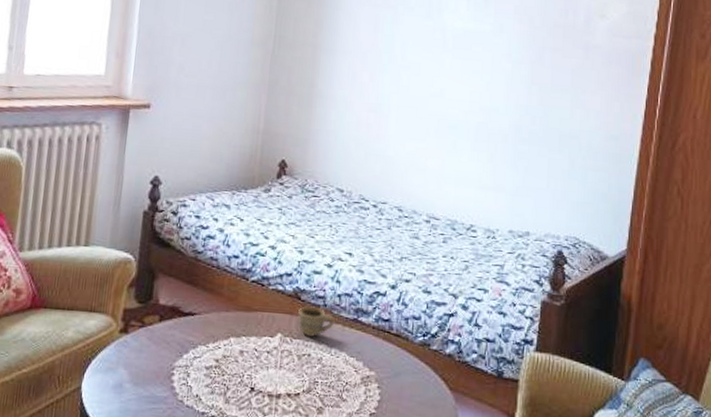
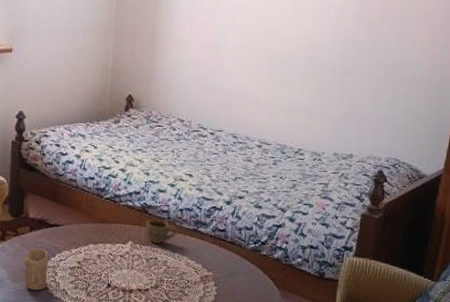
candle: none [149,343,181,397] -> present [24,248,49,291]

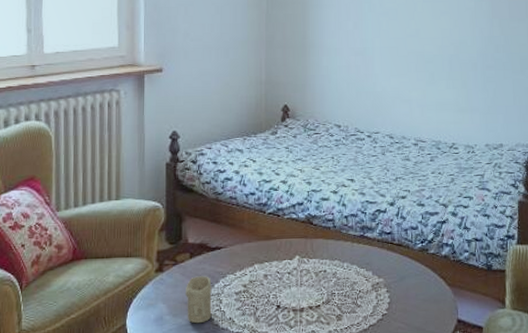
cup: present [146,219,178,245] -> none [312,229,344,256]

